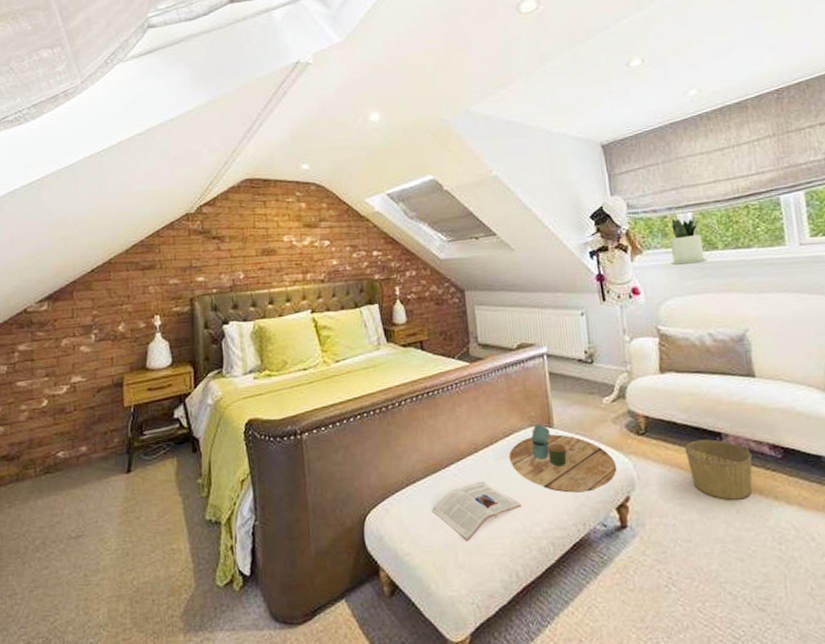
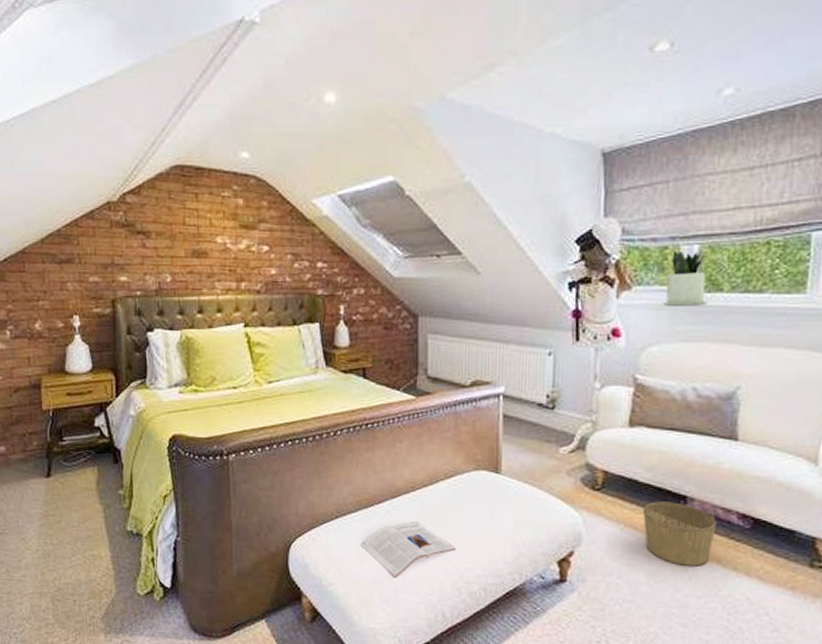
decorative tray: present [510,424,617,493] -> none [449,468,565,542]

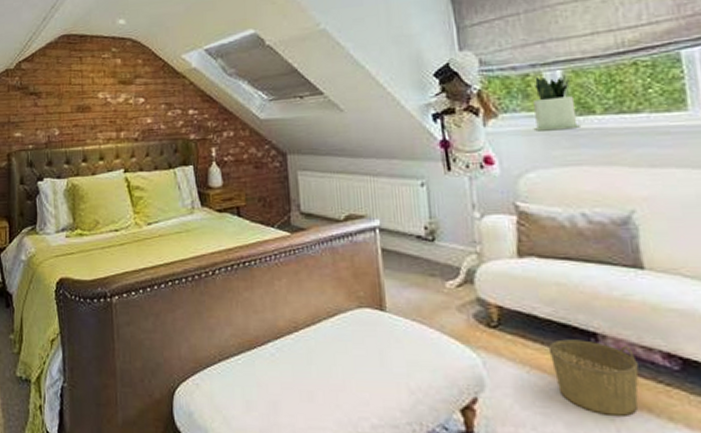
magazine: present [360,520,456,578] -> none [245,363,347,428]

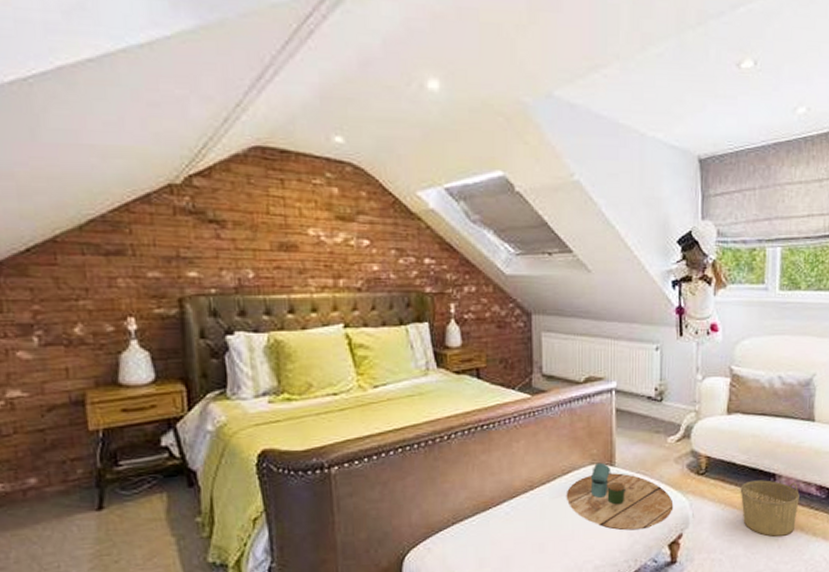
decorative tray: none [334,306,462,387] -> present [567,462,674,530]
planter: present [533,73,582,131] -> none [753,250,789,303]

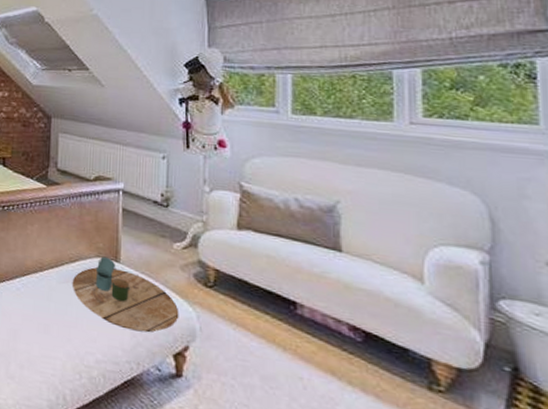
basket: present [740,480,800,537] -> none [254,304,327,377]

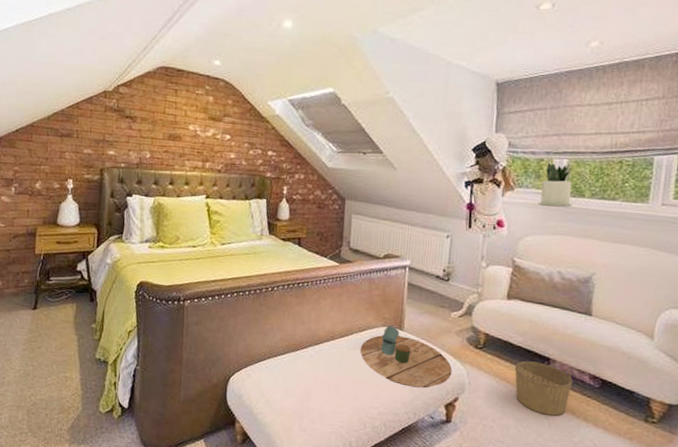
basket: none [254,304,327,377] -> present [514,360,573,416]
planter: none [263,77,304,126] -> present [538,162,573,208]

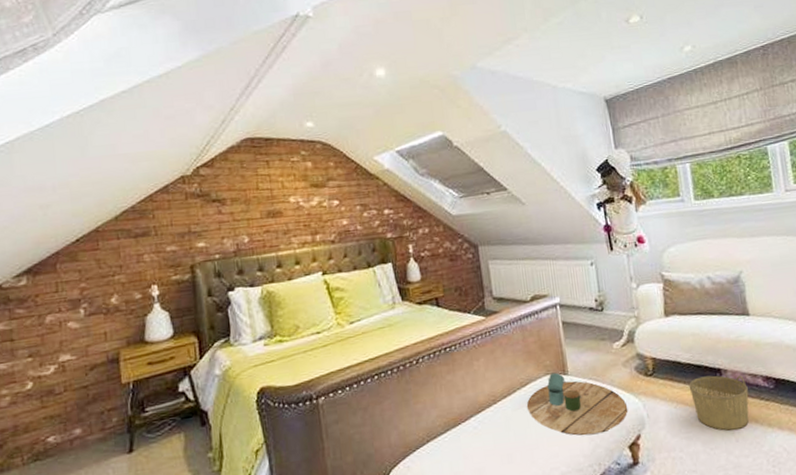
planter: present [538,162,573,208] -> none [671,165,705,214]

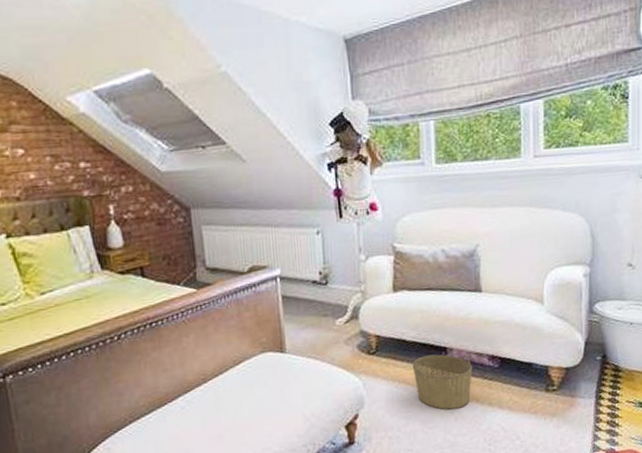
decorative tray: present [527,372,628,435] -> none [240,350,347,415]

